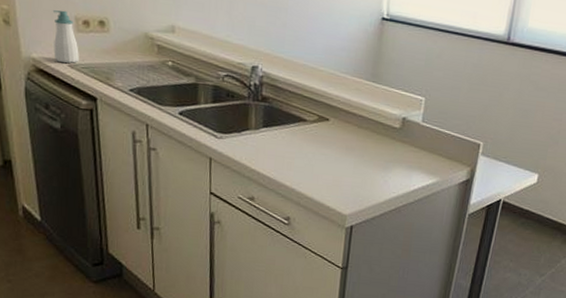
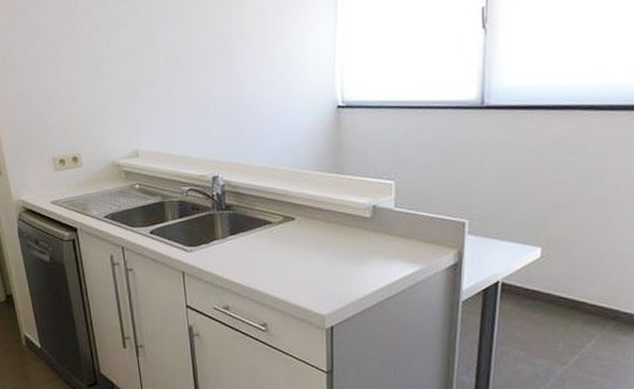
soap bottle: present [52,10,79,63] -> none [34,153,59,201]

